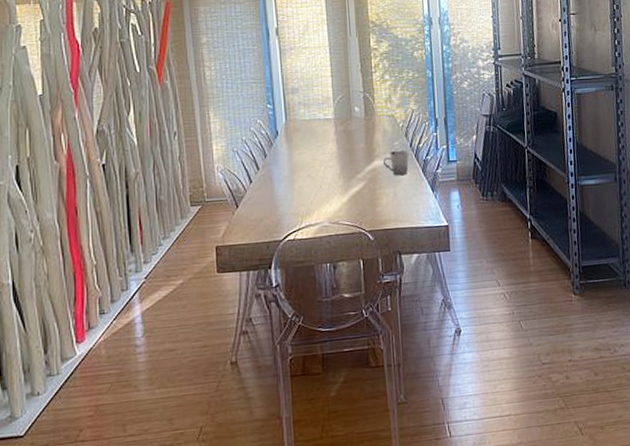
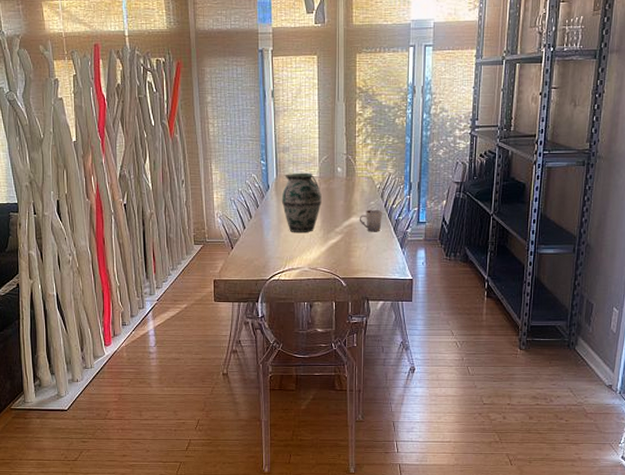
vase: none [292,114,340,183] -> present [281,172,322,232]

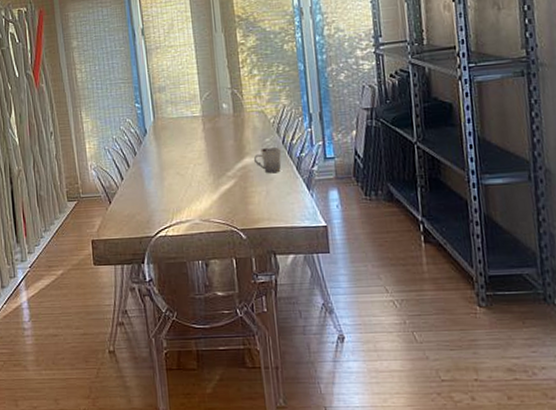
vase: present [281,172,322,232] -> none [161,112,208,180]

